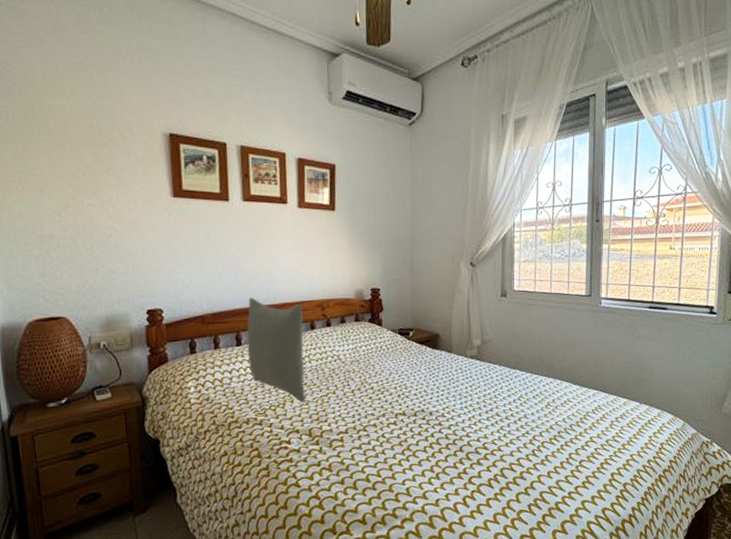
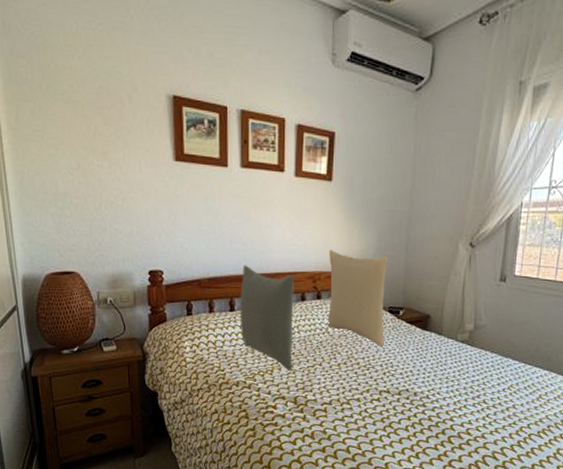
pillow: none [336,276,397,369] -> present [327,249,388,346]

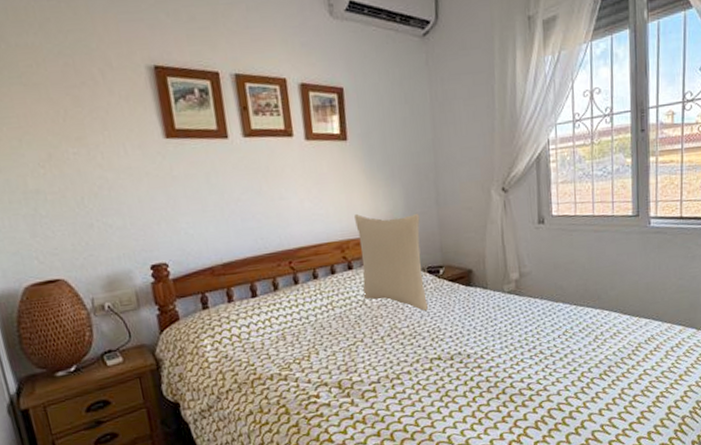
pillow: present [240,265,295,371] -> none [260,243,332,354]

